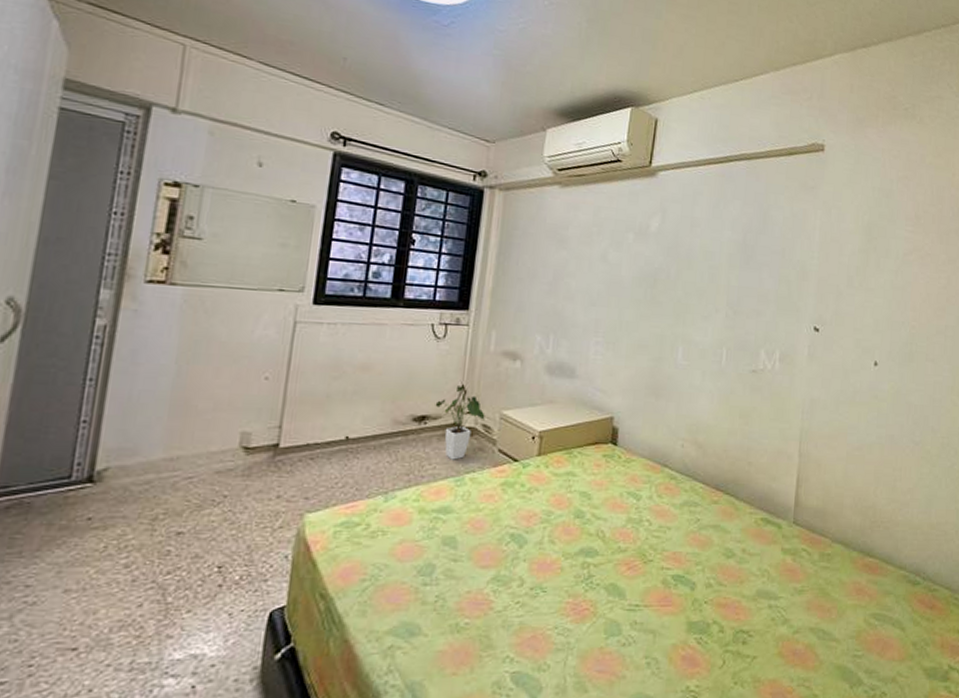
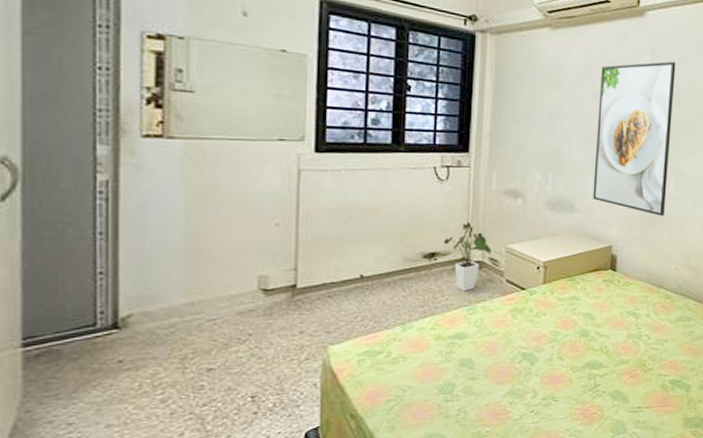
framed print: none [595,223,688,387] -> present [593,61,676,216]

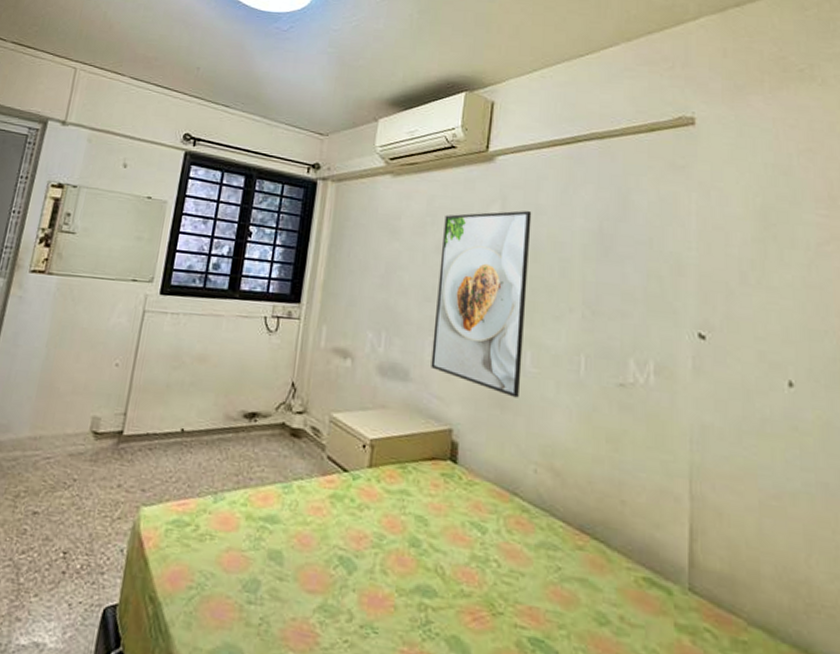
house plant: present [443,224,492,291] -> none [265,383,315,464]

